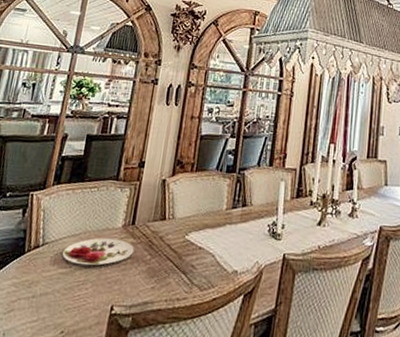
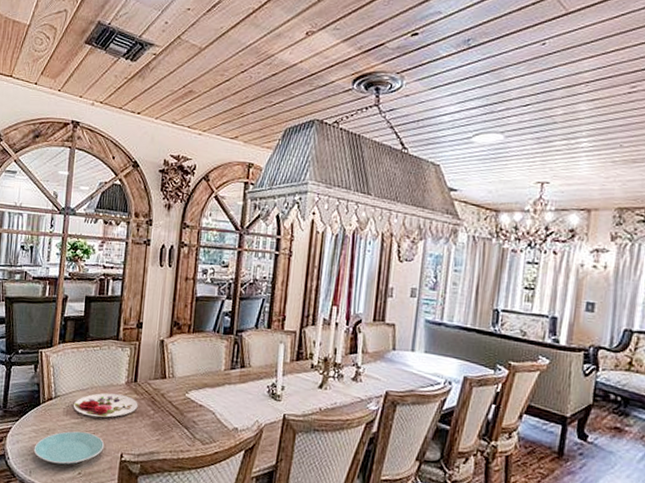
plate: none [10,282,94,323] -> present [33,431,105,465]

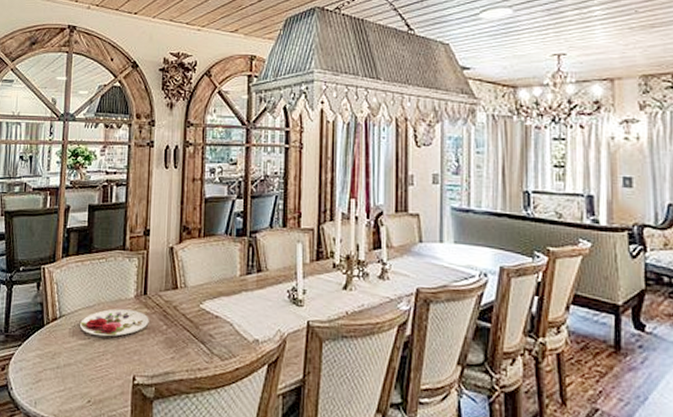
plate: present [33,431,105,465] -> none [38,353,115,393]

